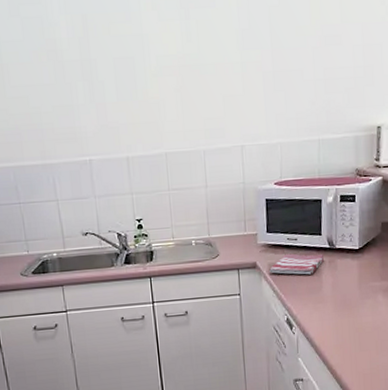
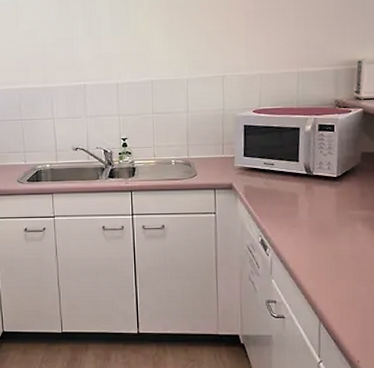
dish towel: present [269,253,325,275] -> none [245,177,301,199]

